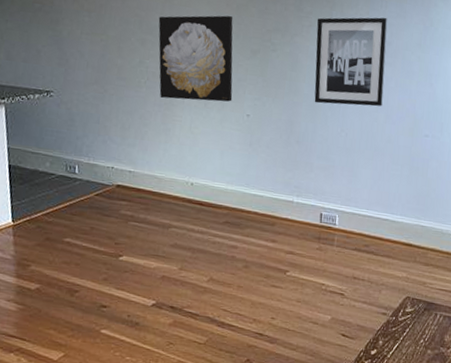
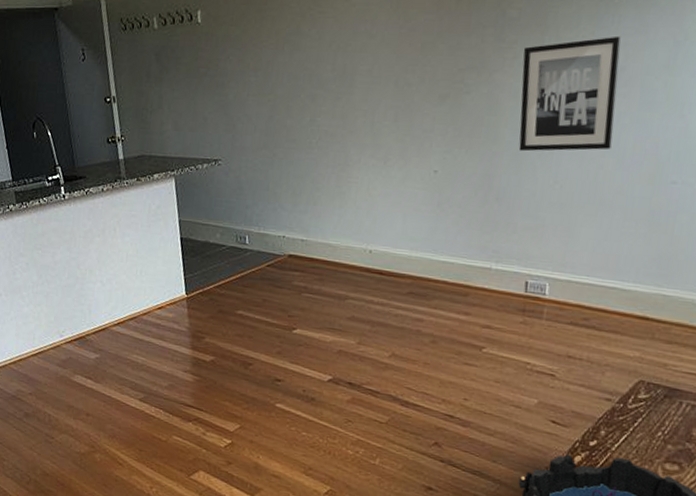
wall art: present [158,15,233,102] -> none [330,58,418,159]

